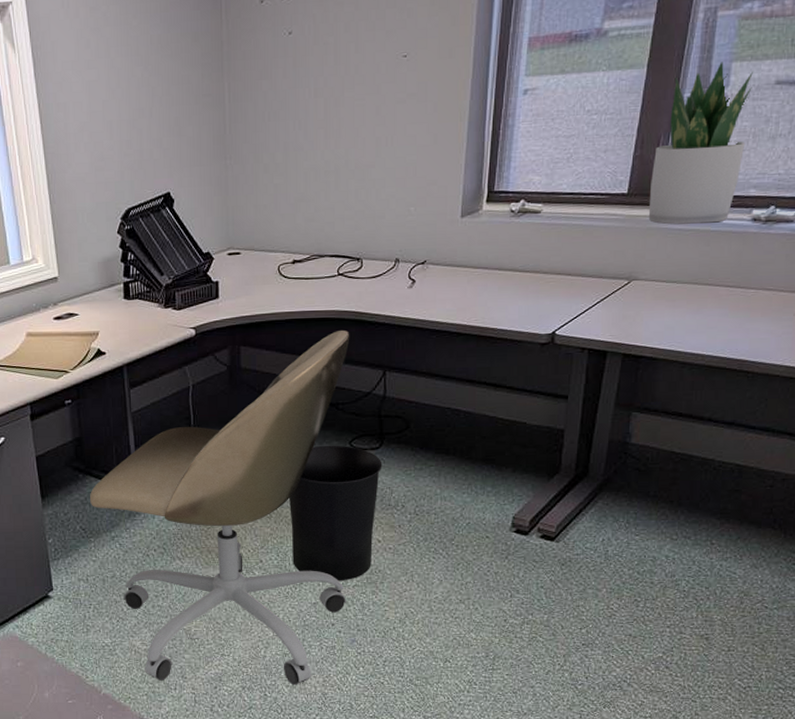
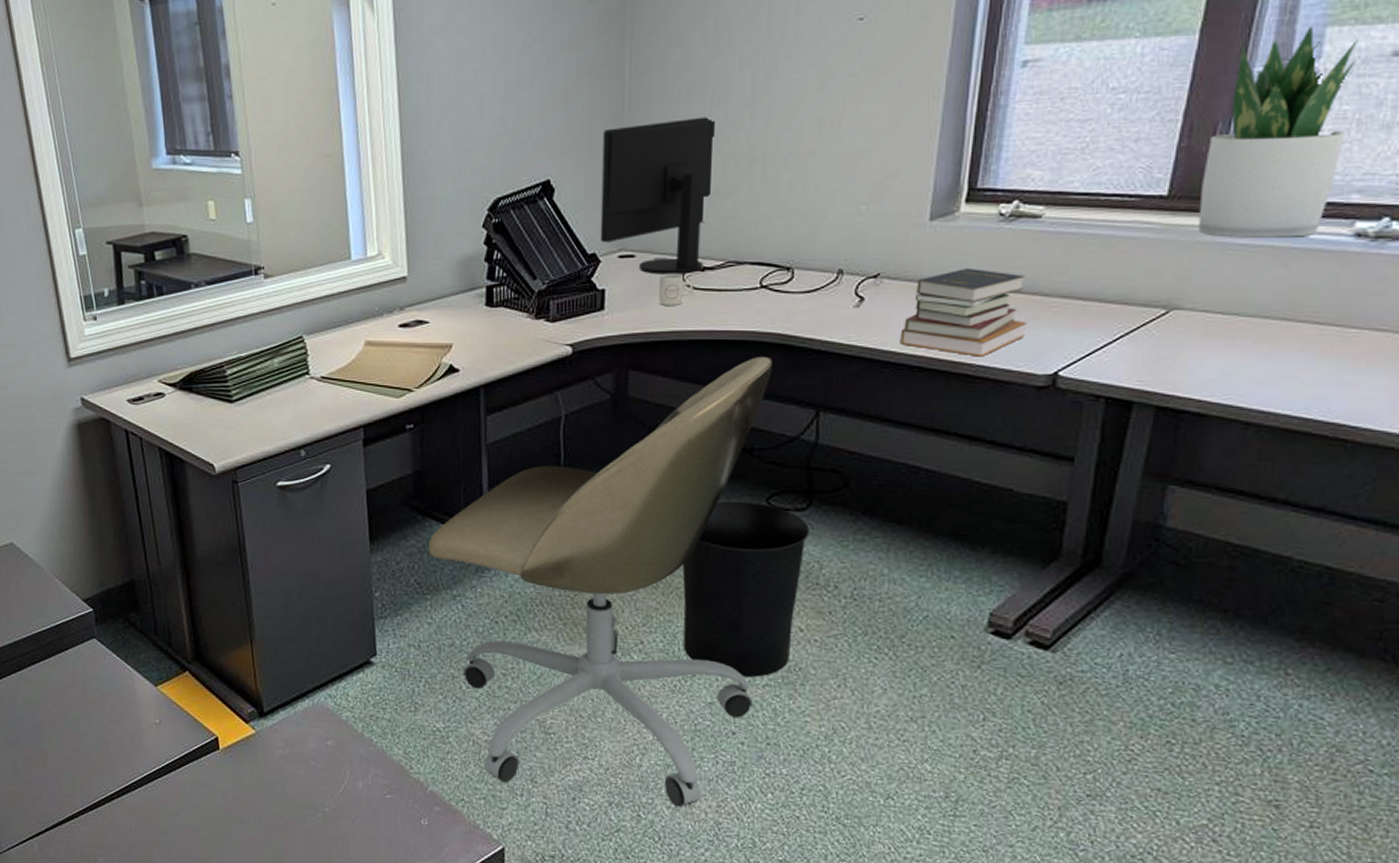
computer monitor: none [210,137,297,268] -> present [600,117,715,275]
mug: none [260,266,287,293] -> present [658,273,694,305]
books: none [442,254,533,323] -> present [900,268,1027,357]

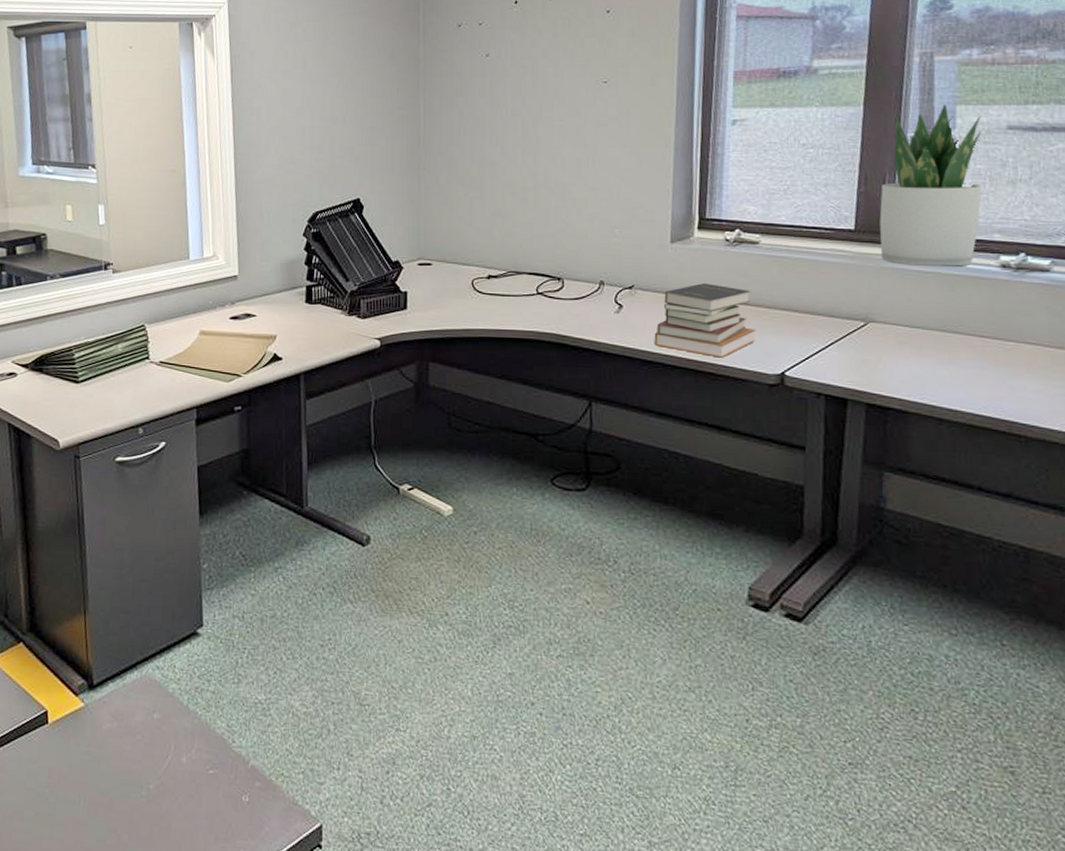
office chair: present [429,357,773,808] -> none [253,353,551,780]
computer monitor: present [600,117,715,275] -> none [402,153,494,281]
mug: present [658,273,694,305] -> none [452,279,482,307]
waste bin: present [682,500,810,678] -> none [481,480,590,649]

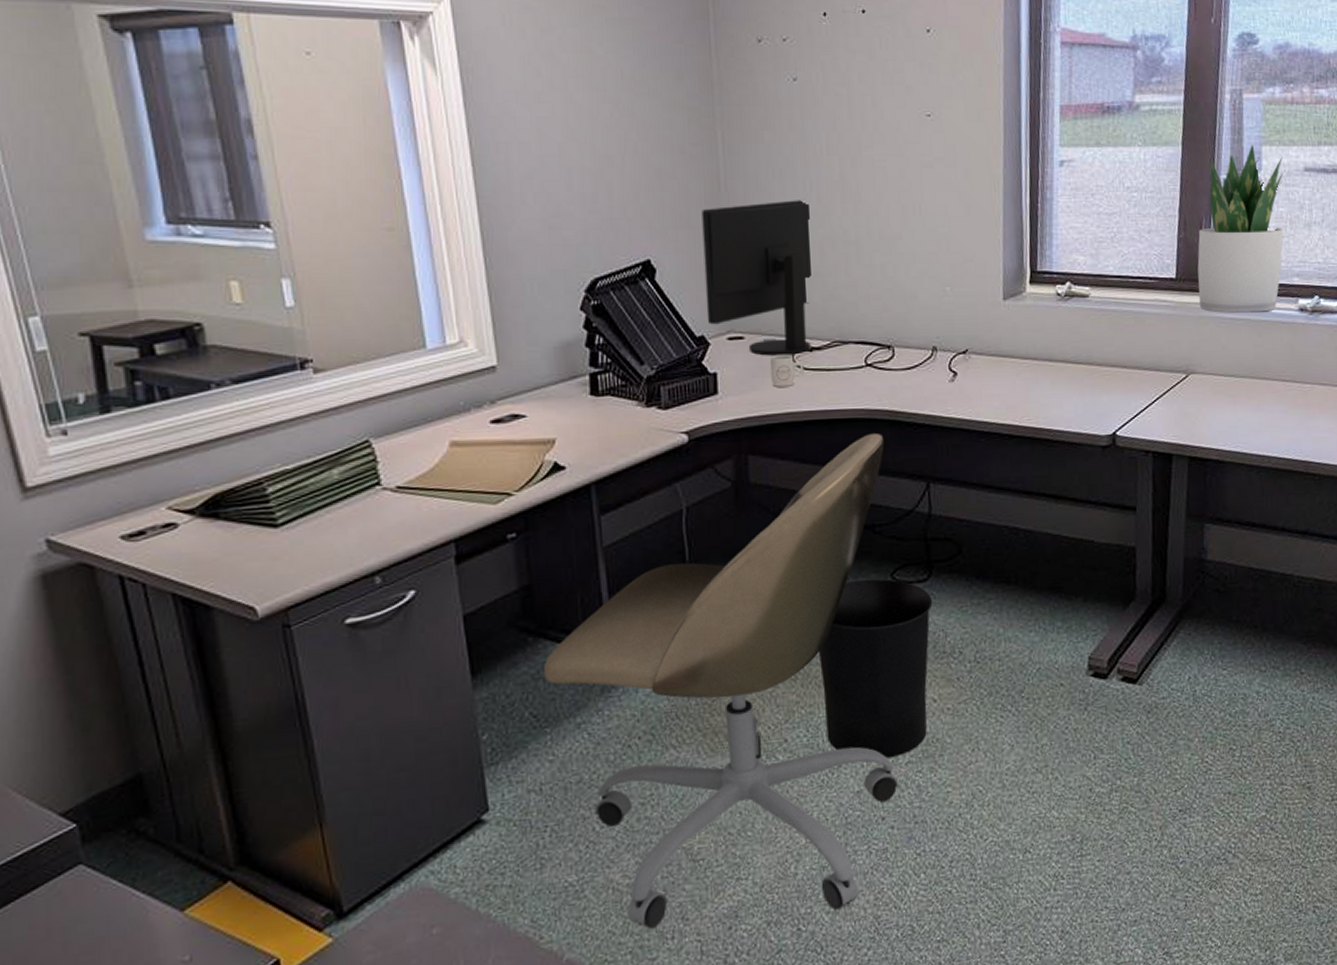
office chair: none [253,353,551,780] -> present [544,434,900,929]
computer monitor: none [402,153,494,281] -> present [701,200,811,356]
mug: none [452,279,482,307] -> present [770,354,804,387]
waste bin: none [481,480,590,649] -> present [819,578,933,759]
books: present [654,283,756,358] -> none [990,343,1088,423]

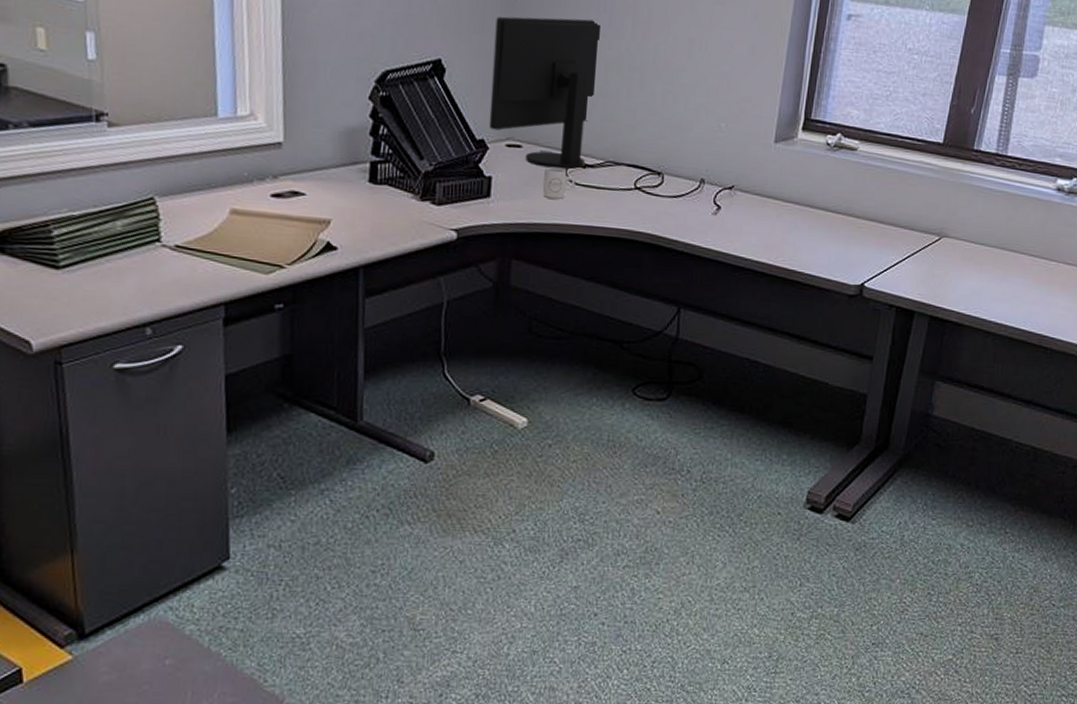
office chair: present [544,434,900,929] -> none [295,254,643,692]
waste bin: present [819,578,933,759] -> none [553,390,669,560]
planter: present [1197,145,1283,314] -> none [961,23,1064,188]

